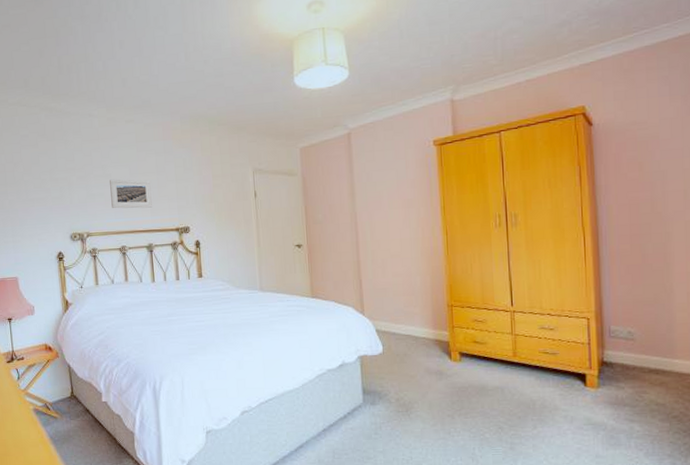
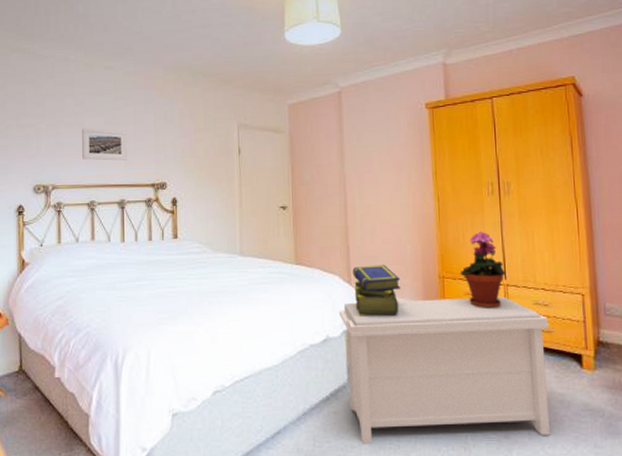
bench: none [353,322,555,456] -> present [338,296,551,444]
stack of books: none [365,296,412,344] -> present [352,265,401,317]
potted plant: none [467,261,513,334] -> present [460,231,506,308]

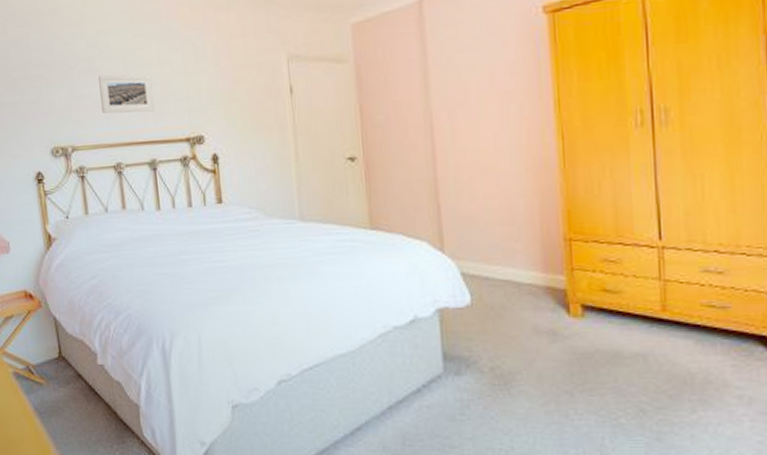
bench: present [338,296,551,444] -> none [428,262,726,444]
stack of books: present [352,265,401,317] -> none [445,226,512,292]
potted plant: present [460,231,506,308] -> none [594,176,661,279]

